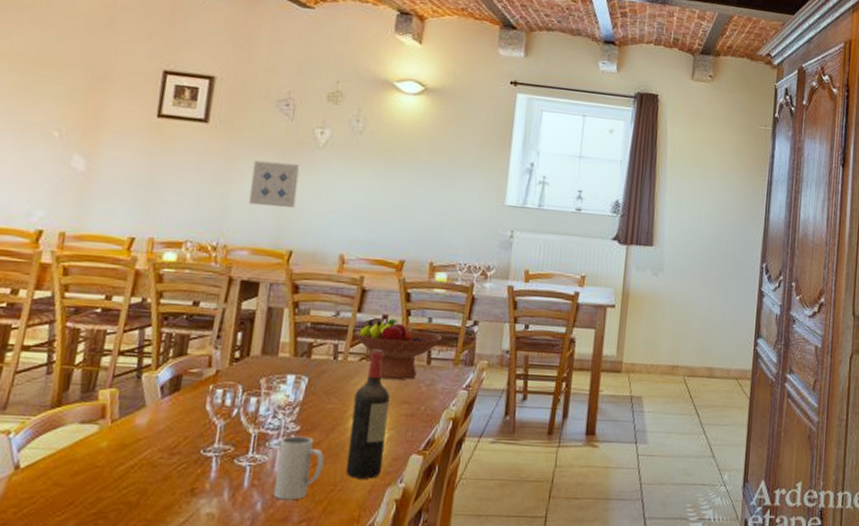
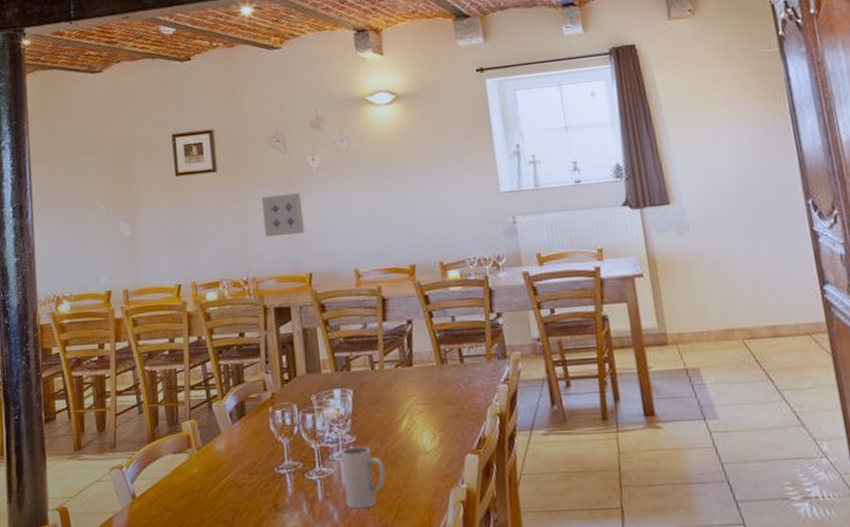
wine bottle: present [345,349,390,479] -> none [398,354,442,483]
fruit bowl: present [354,319,442,380] -> none [384,323,469,383]

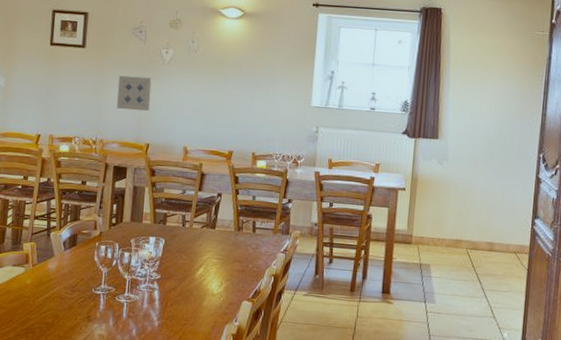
mug: present [341,446,386,510] -> none [144,282,179,329]

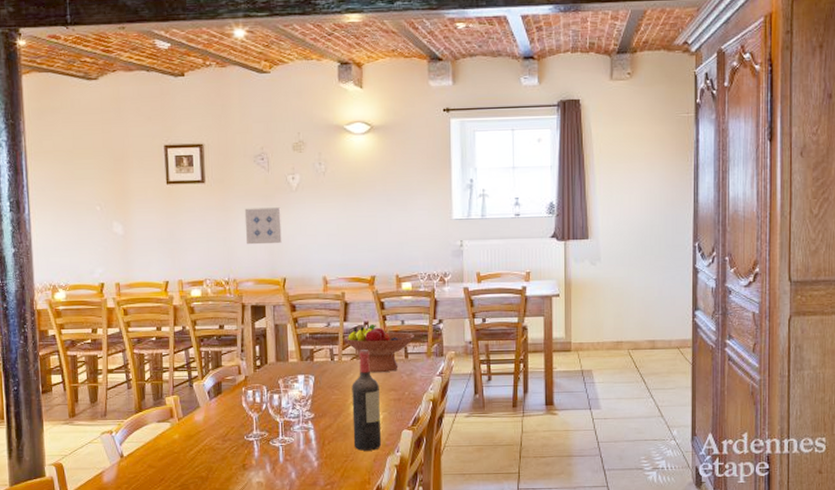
wine bottle: none [194,219,225,318] -> present [352,350,382,451]
fruit bowl: none [197,197,264,244] -> present [344,325,414,373]

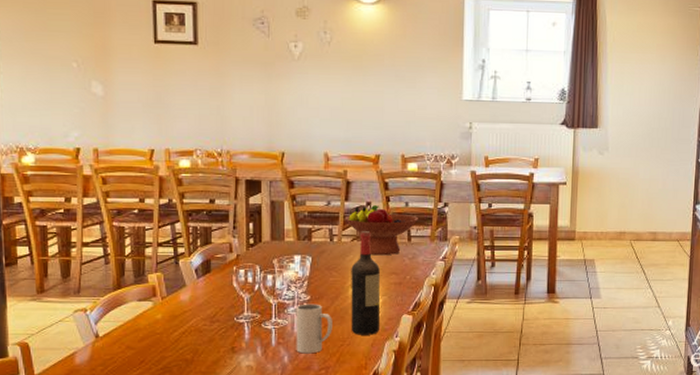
wall art: present [244,207,282,245] -> none [241,75,281,116]
mug: none [301,421,336,470] -> present [296,304,332,354]

